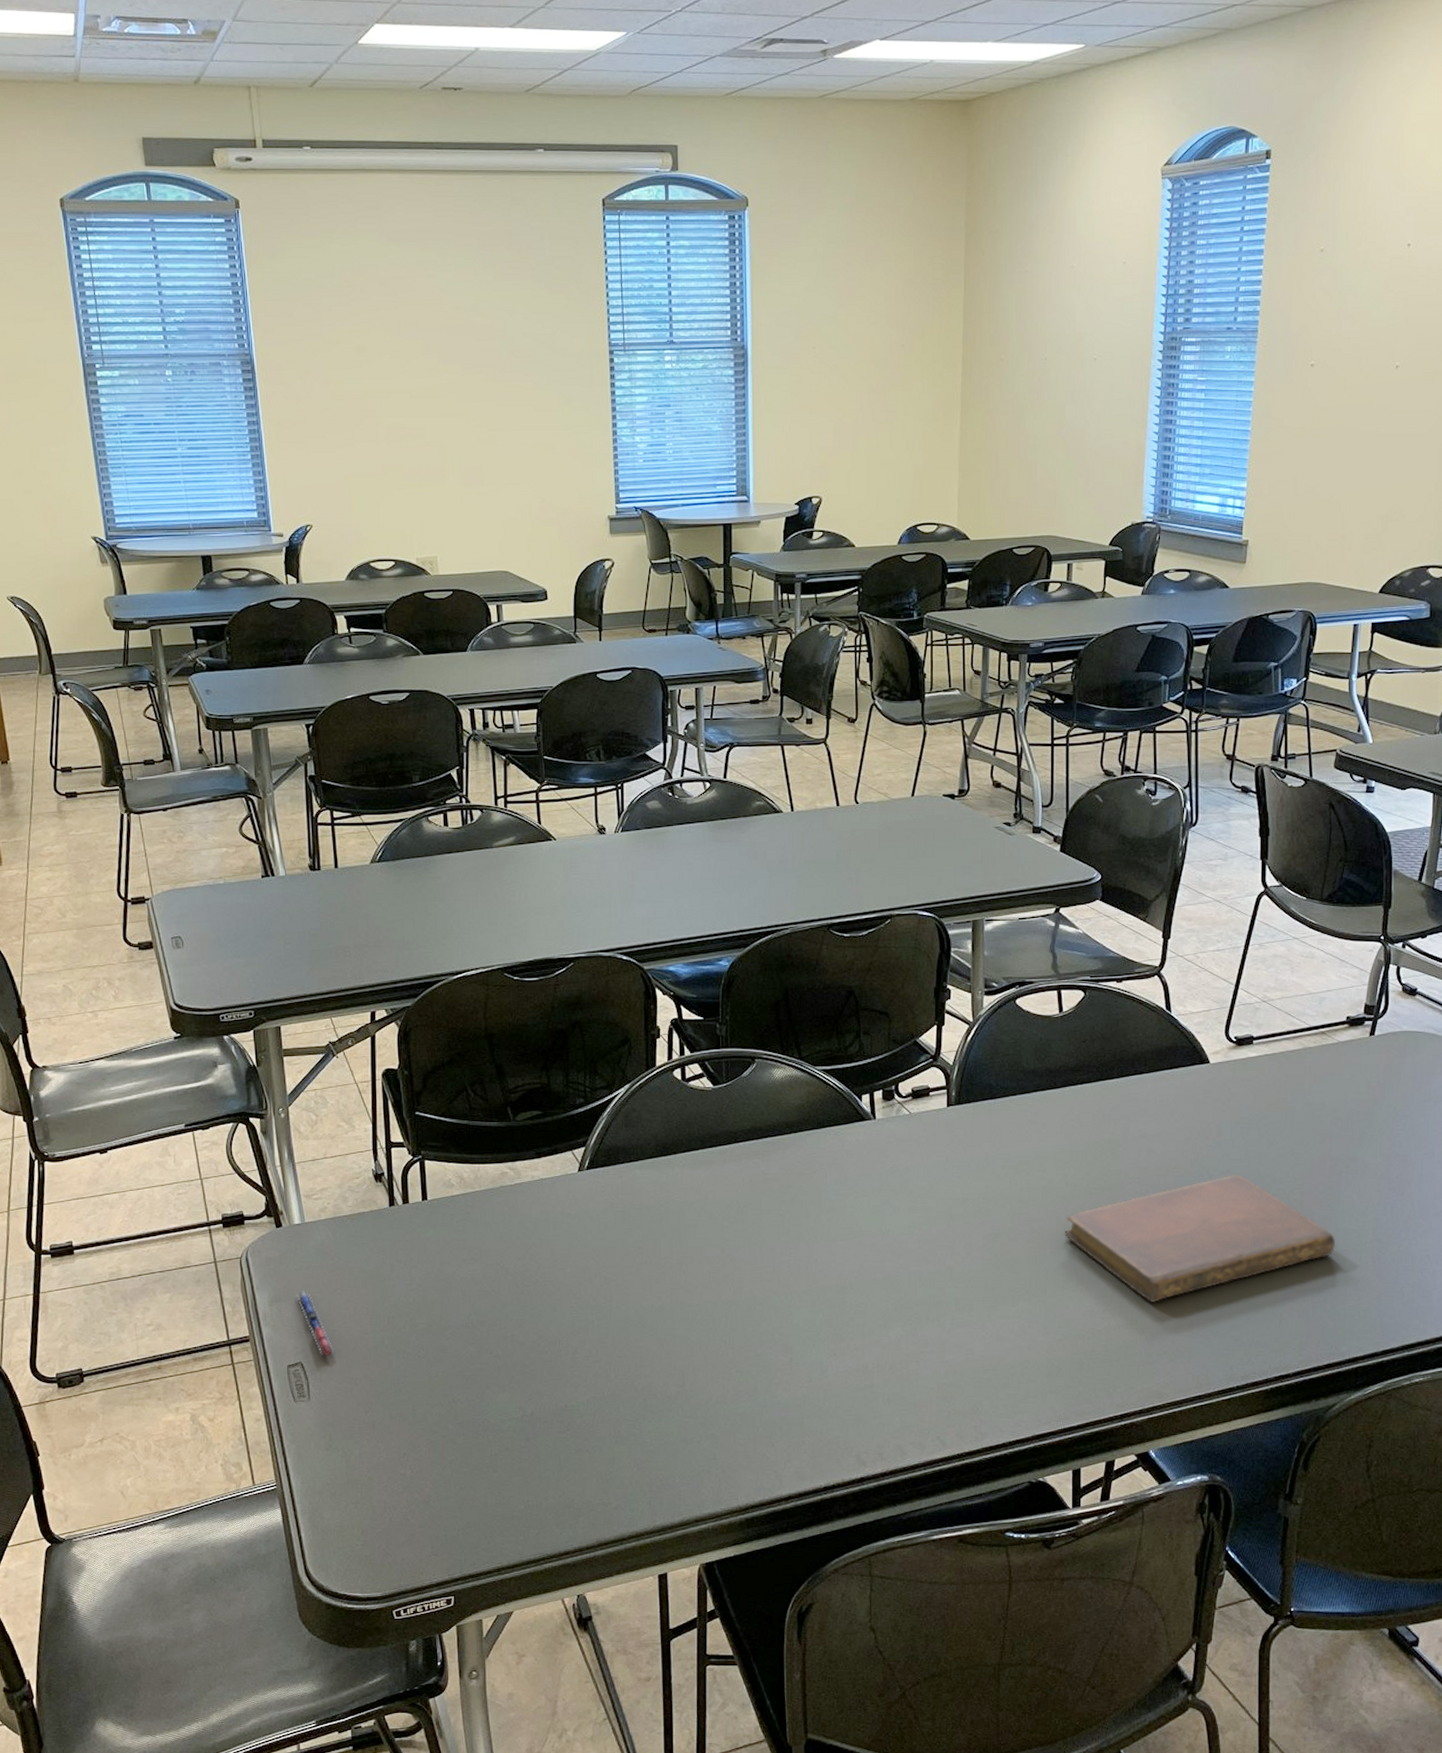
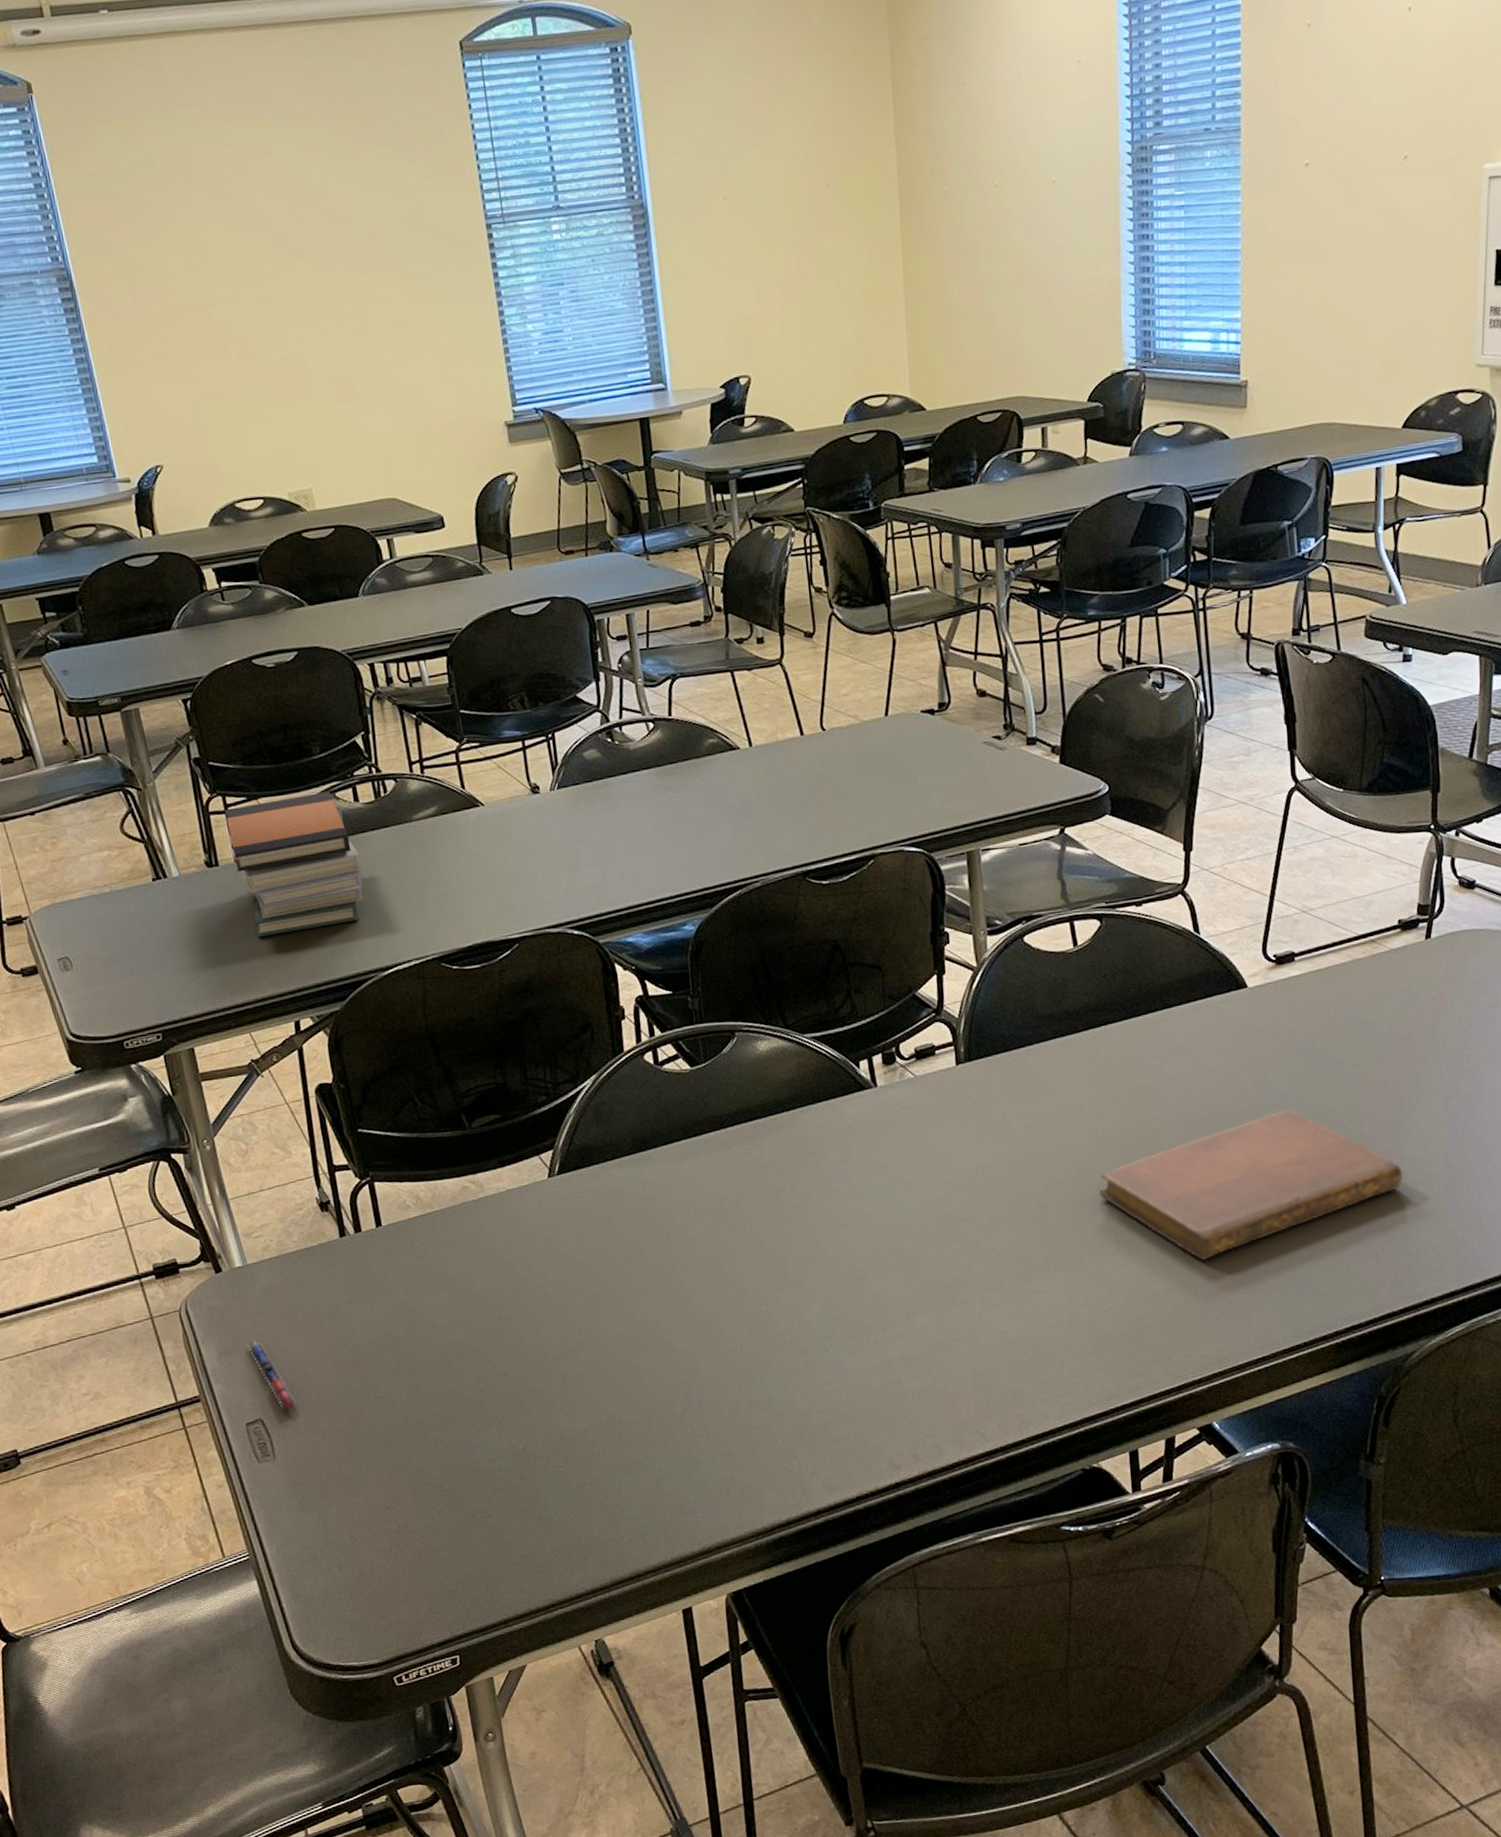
book stack: none [331,815,444,935] -> present [225,791,363,937]

